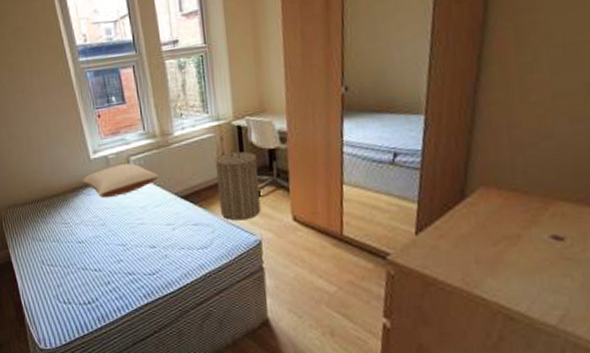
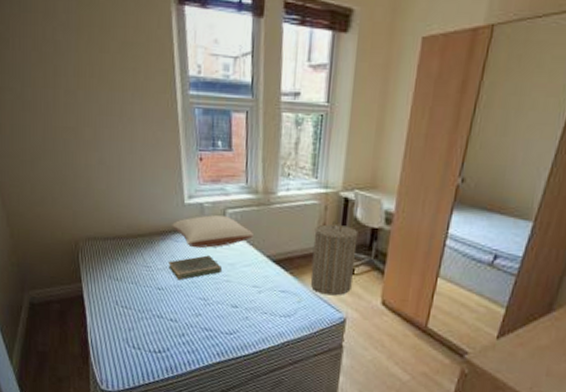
book: none [84,203,135,231] -> present [168,255,222,281]

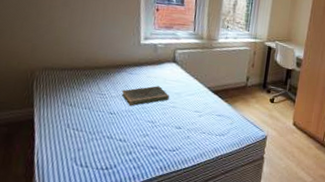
pillow: present [172,215,255,249] -> none [128,53,199,80]
laundry hamper: present [310,220,358,296] -> none [240,62,278,119]

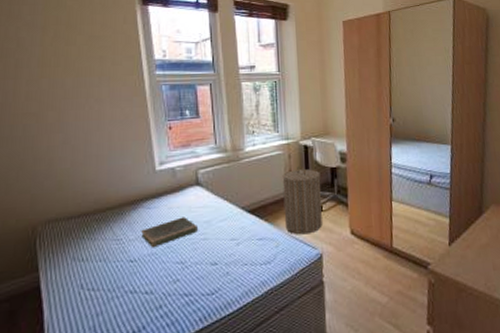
laundry hamper: none [240,62,278,119] -> present [282,165,322,235]

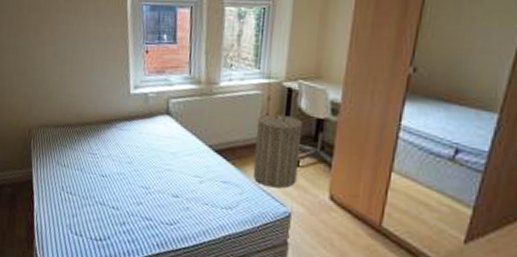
book: present [141,217,197,248] -> none [113,144,164,168]

